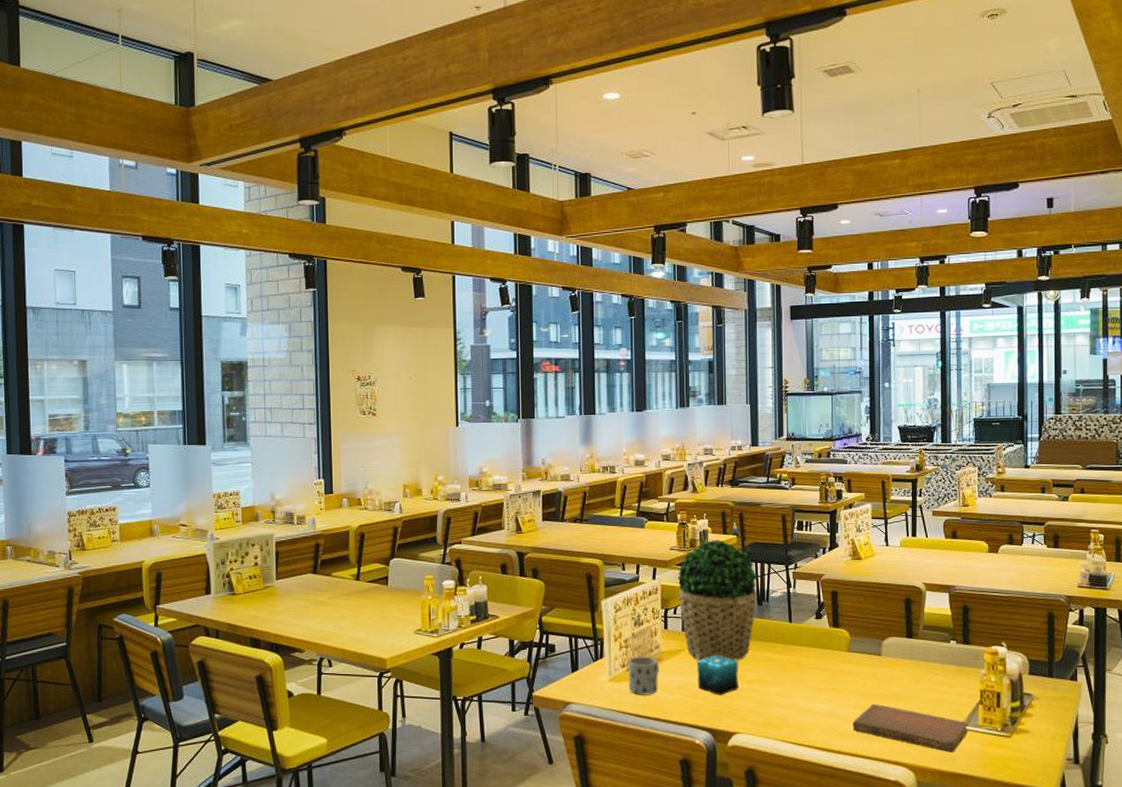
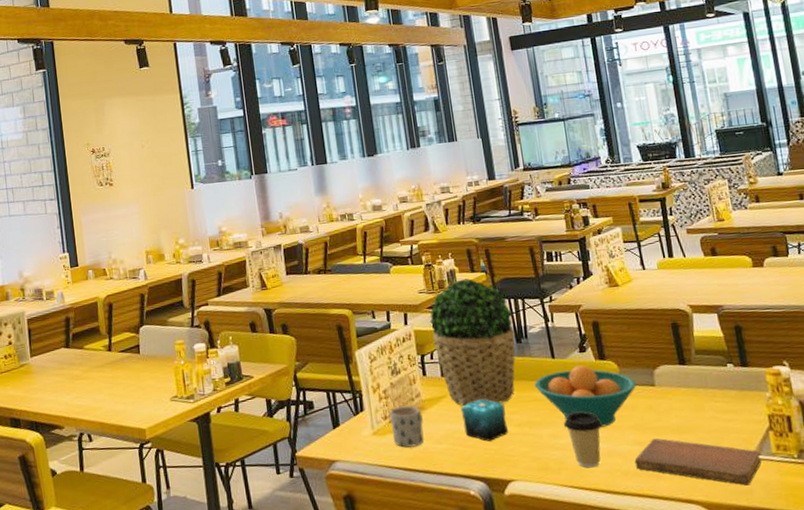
fruit bowl: none [769,631,864,690] -> present [534,365,636,427]
coffee cup: none [792,675,827,727] -> present [564,412,602,468]

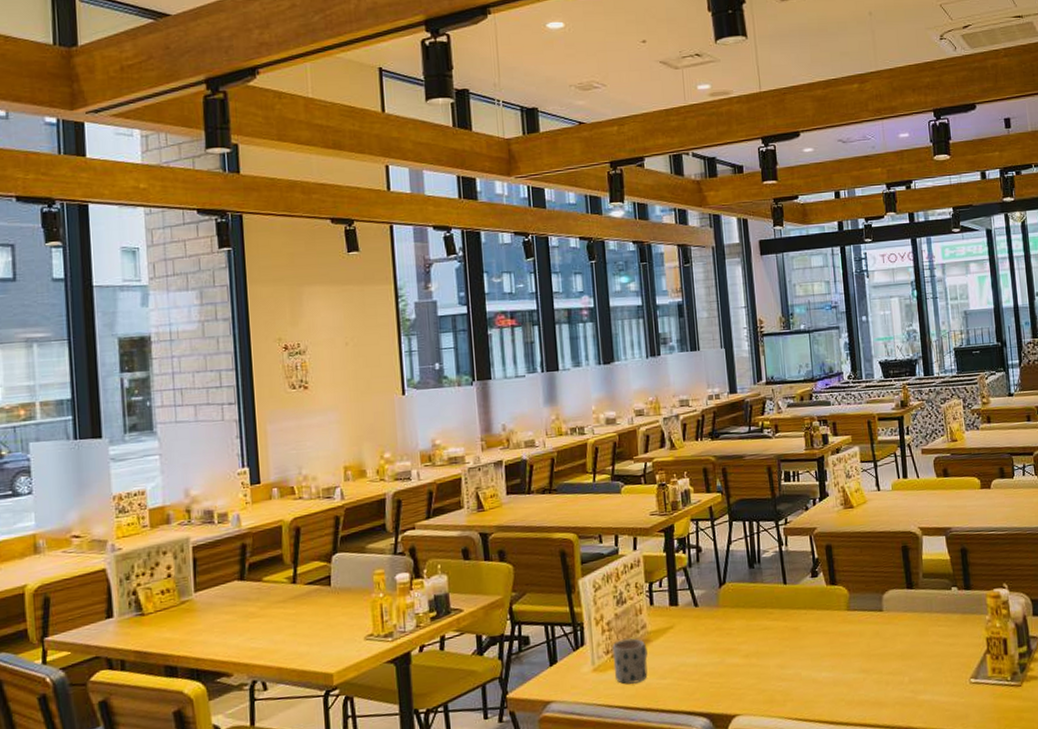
potted plant: present [429,278,516,406] -> none [660,499,748,637]
candle: present [461,399,509,442] -> none [688,629,736,675]
fruit bowl: present [534,365,636,427] -> none [764,591,865,655]
coffee cup: present [564,412,602,468] -> none [792,640,829,699]
notebook: present [634,438,762,486] -> none [859,665,979,711]

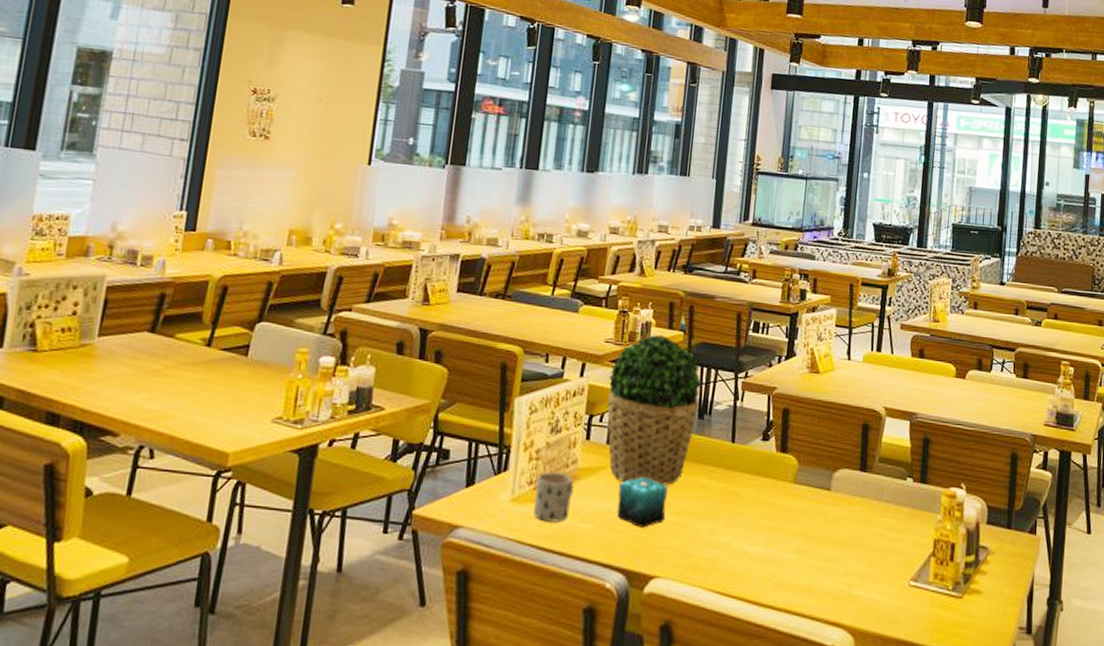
potted plant: none [660,499,748,637] -> present [607,334,702,485]
candle: none [688,629,736,675] -> present [617,477,668,528]

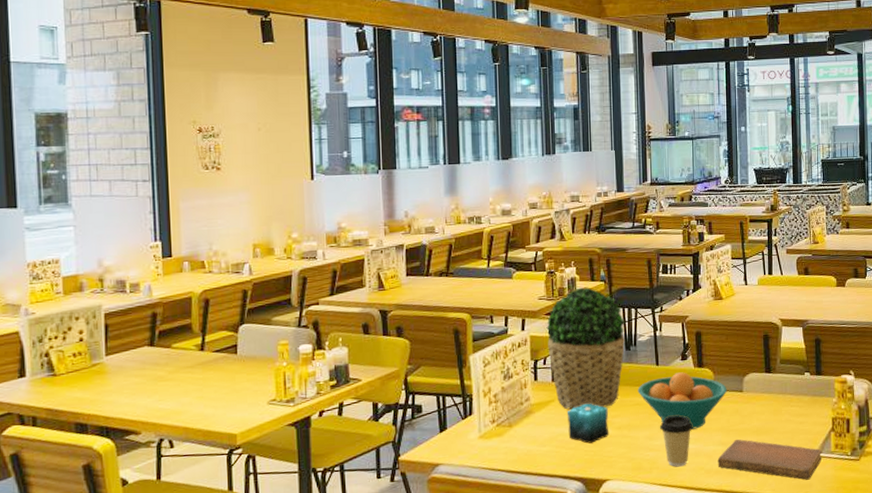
mug: present [533,472,574,522] -> none [498,410,530,450]
fruit bowl: none [705,455,812,529] -> present [637,372,727,429]
coffee cup: none [727,508,766,574] -> present [660,415,693,467]
notebook: none [790,550,918,614] -> present [717,439,823,480]

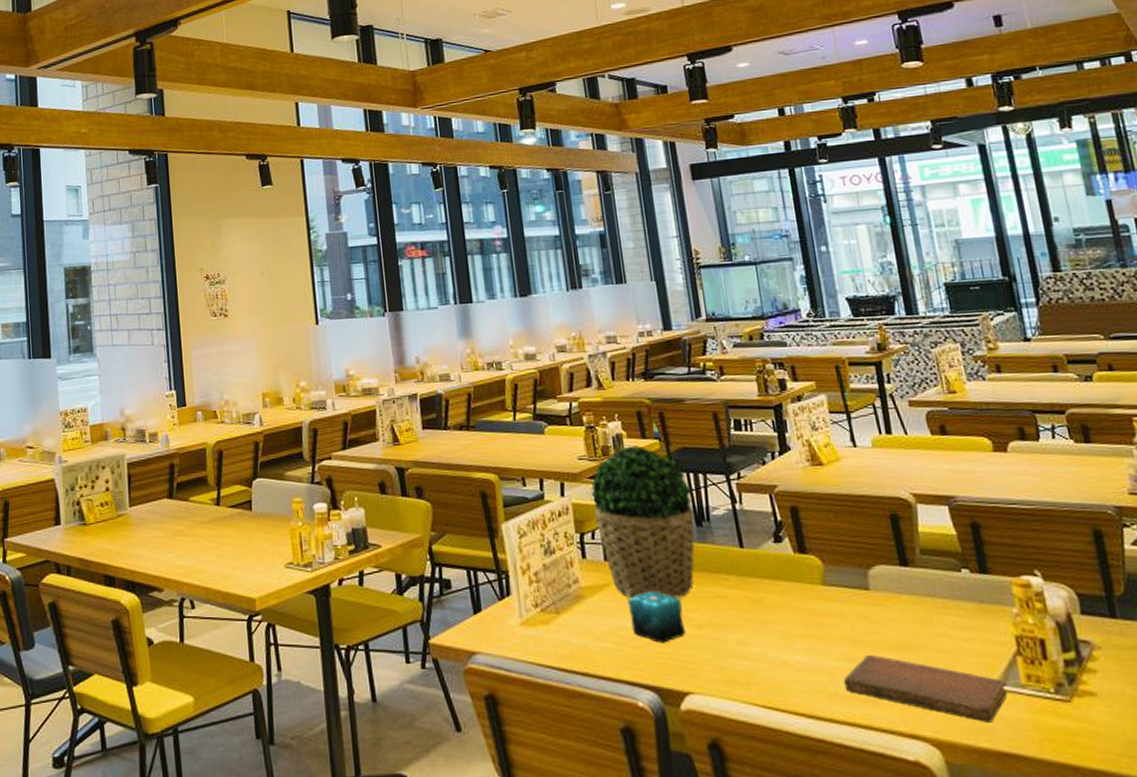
fruit bowl: present [637,372,727,429] -> none [718,558,846,636]
coffee cup: present [660,415,693,467] -> none [755,616,802,685]

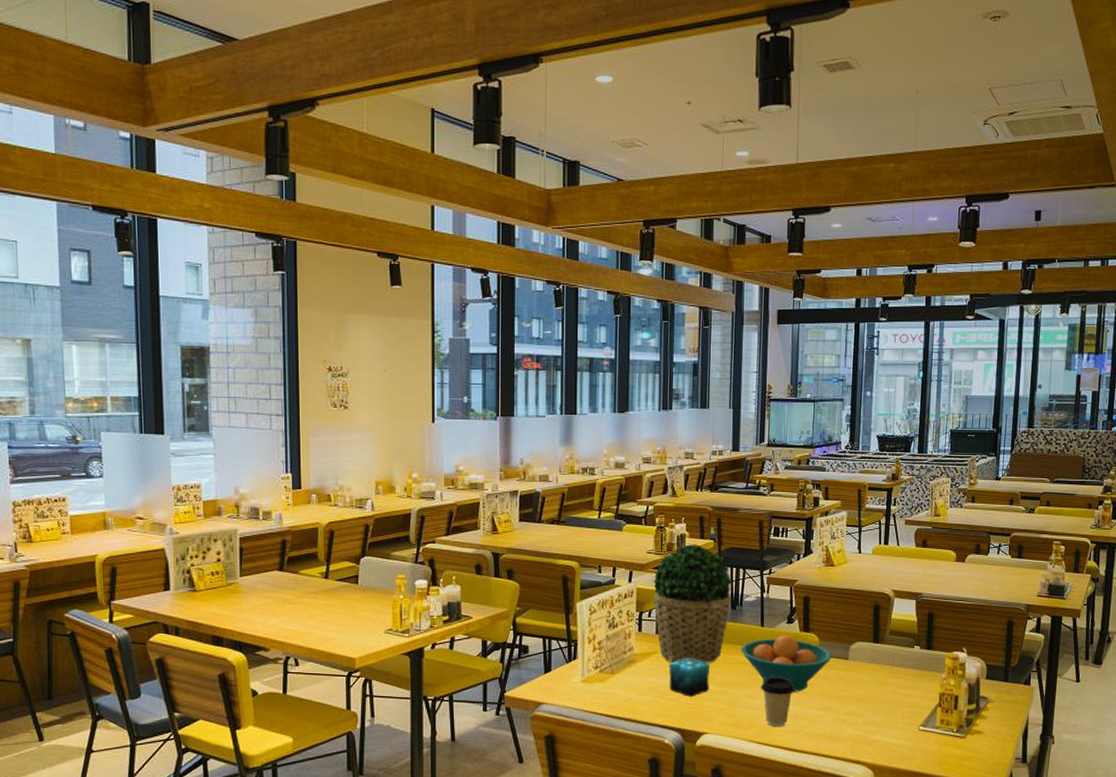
fruit bowl: none [718,558,846,636] -> present [740,635,832,692]
coffee cup: none [755,616,802,685] -> present [761,677,795,727]
notebook: present [843,655,1009,723] -> none [817,706,927,752]

